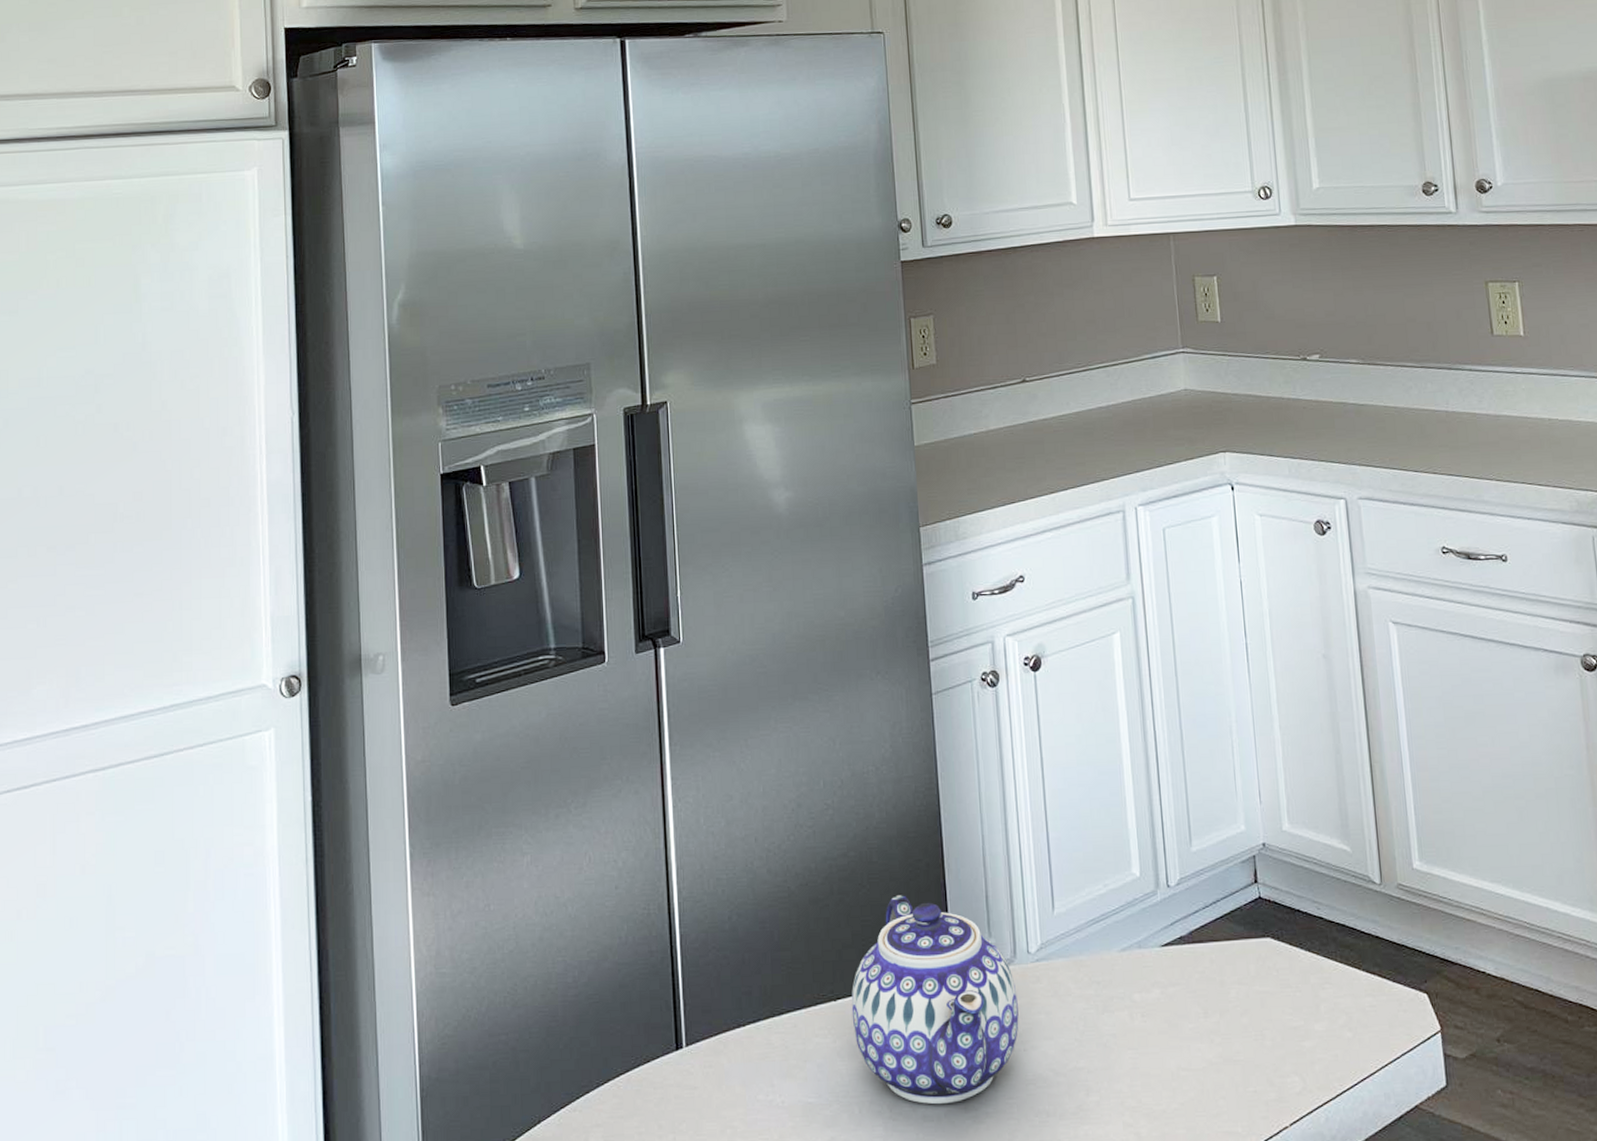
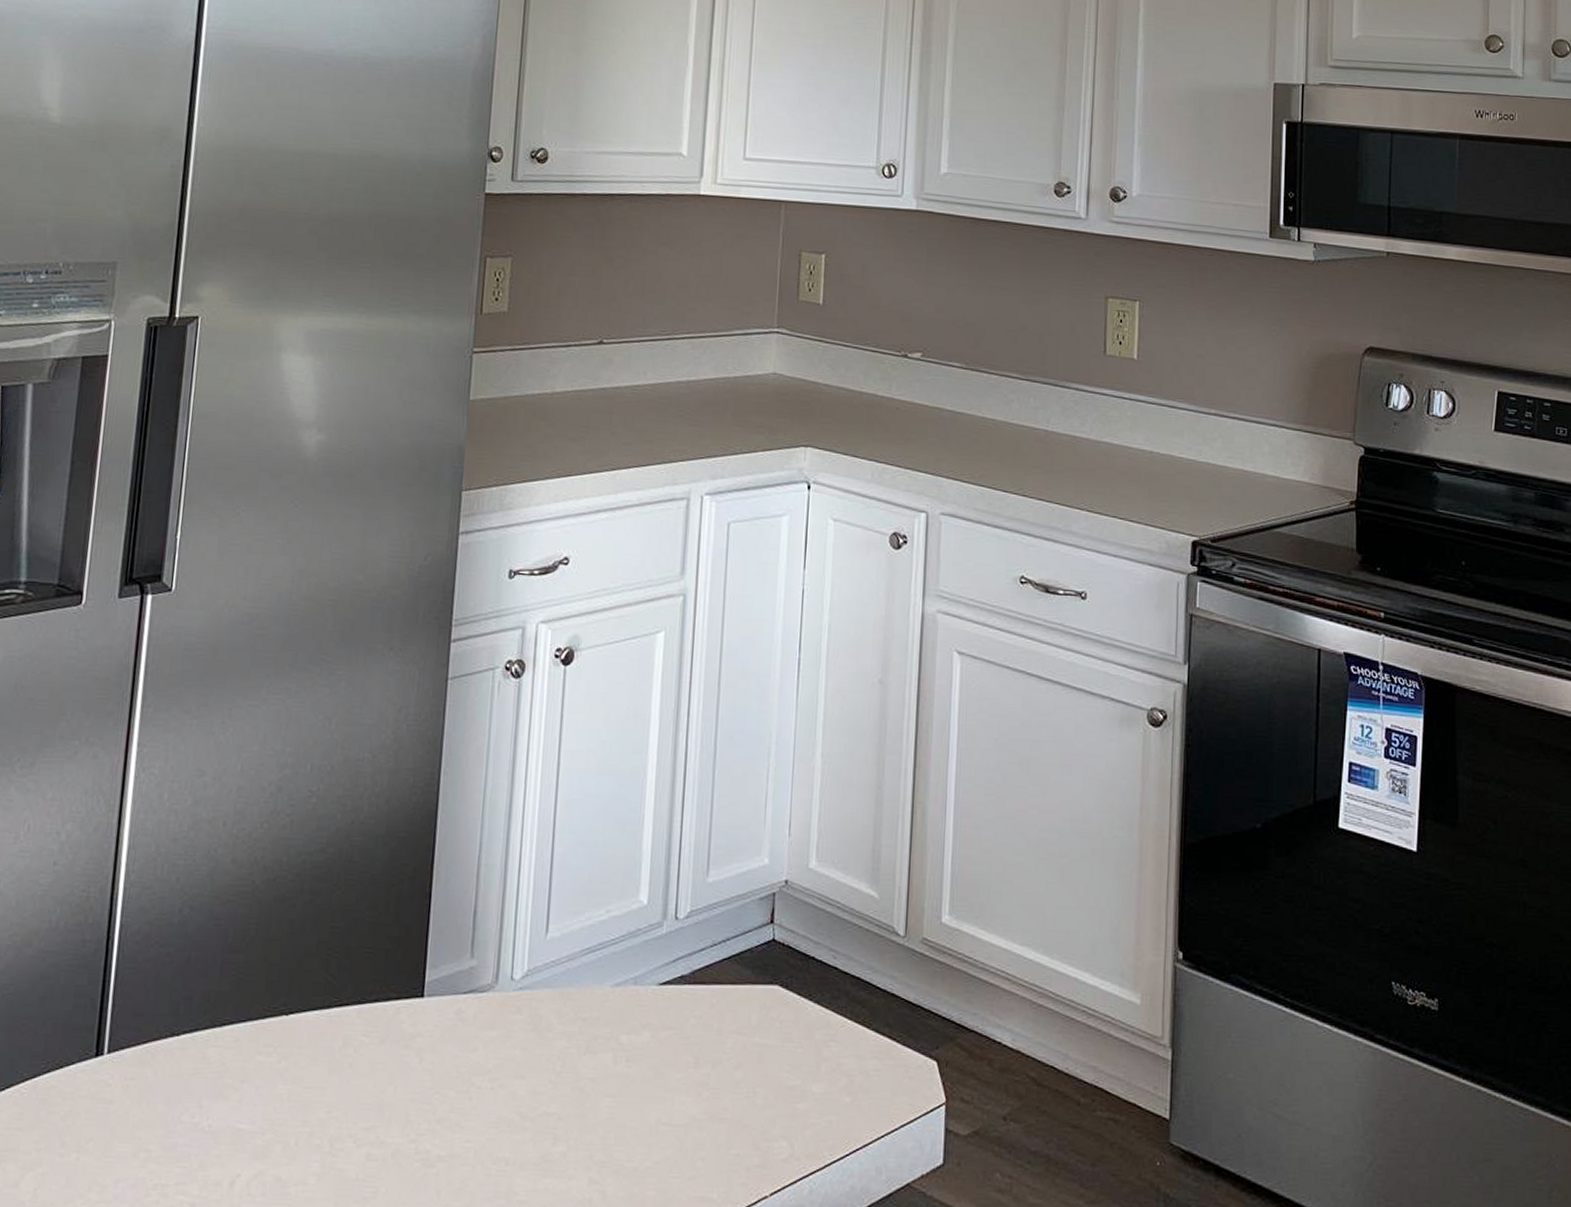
teapot: present [851,895,1019,1105] -> none [303,901,493,1143]

